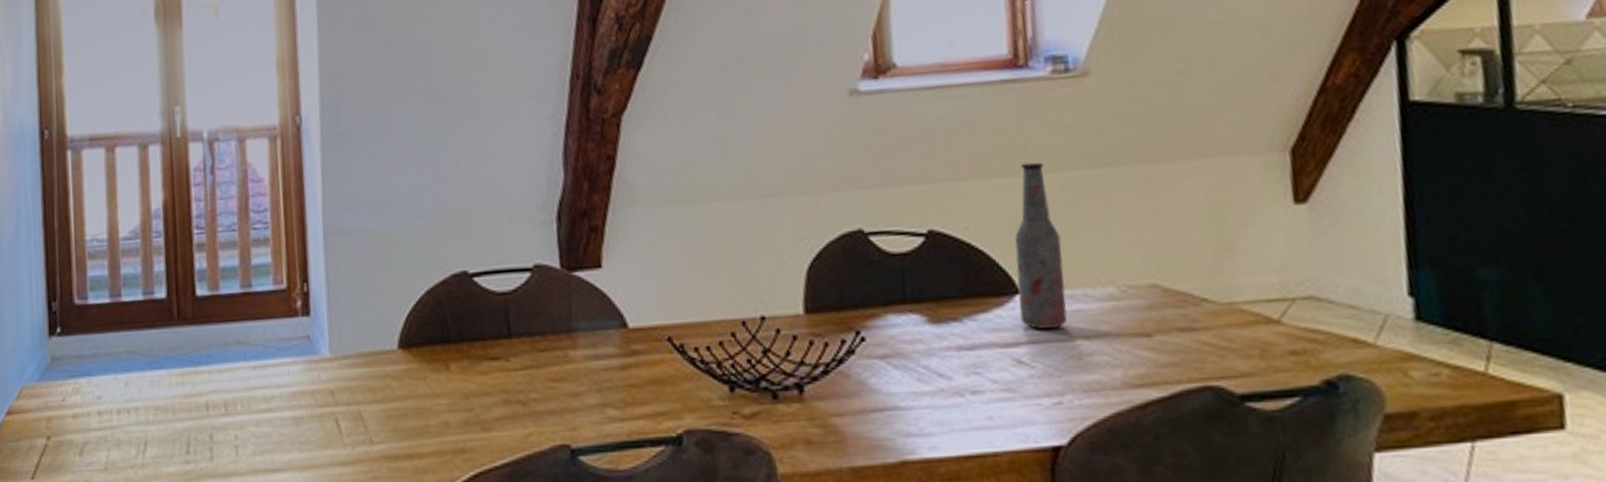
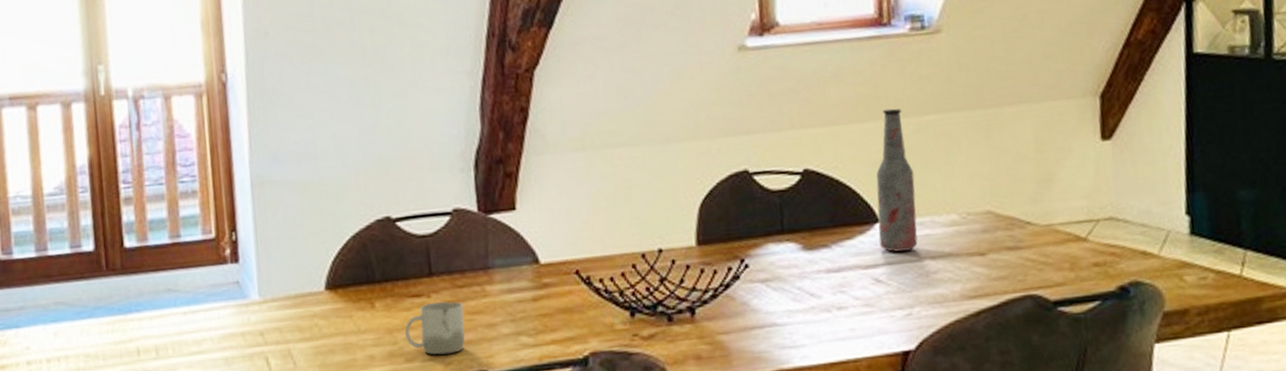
cup: none [481,366,546,425] -> present [404,301,465,355]

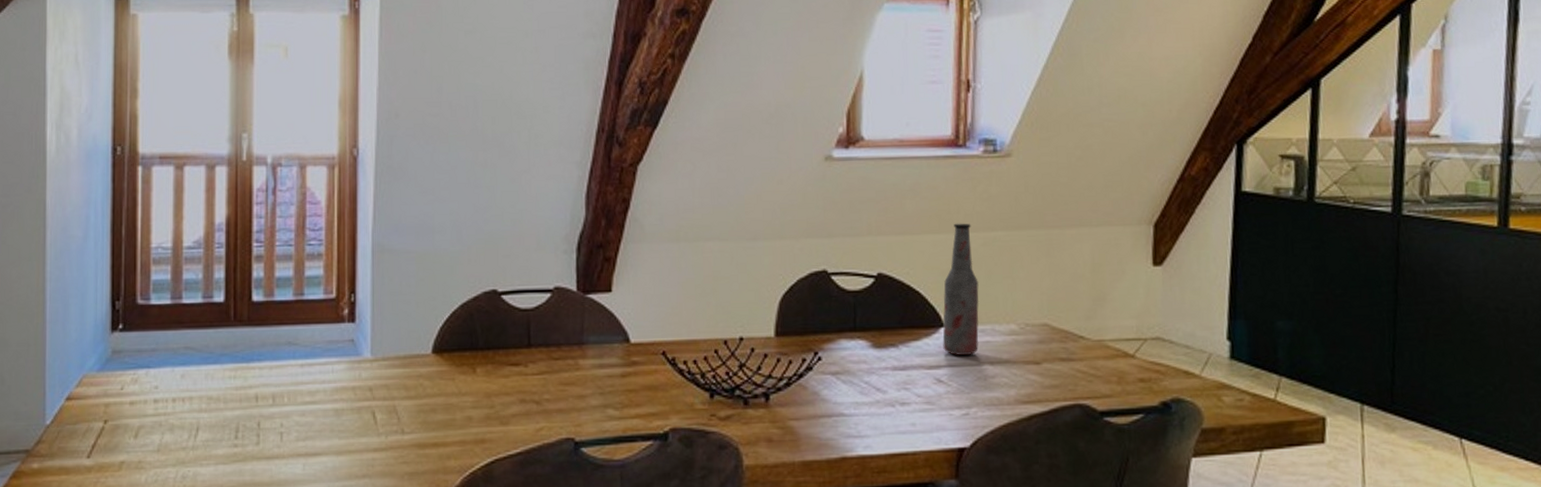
cup: present [404,301,465,355] -> none [501,371,557,421]

